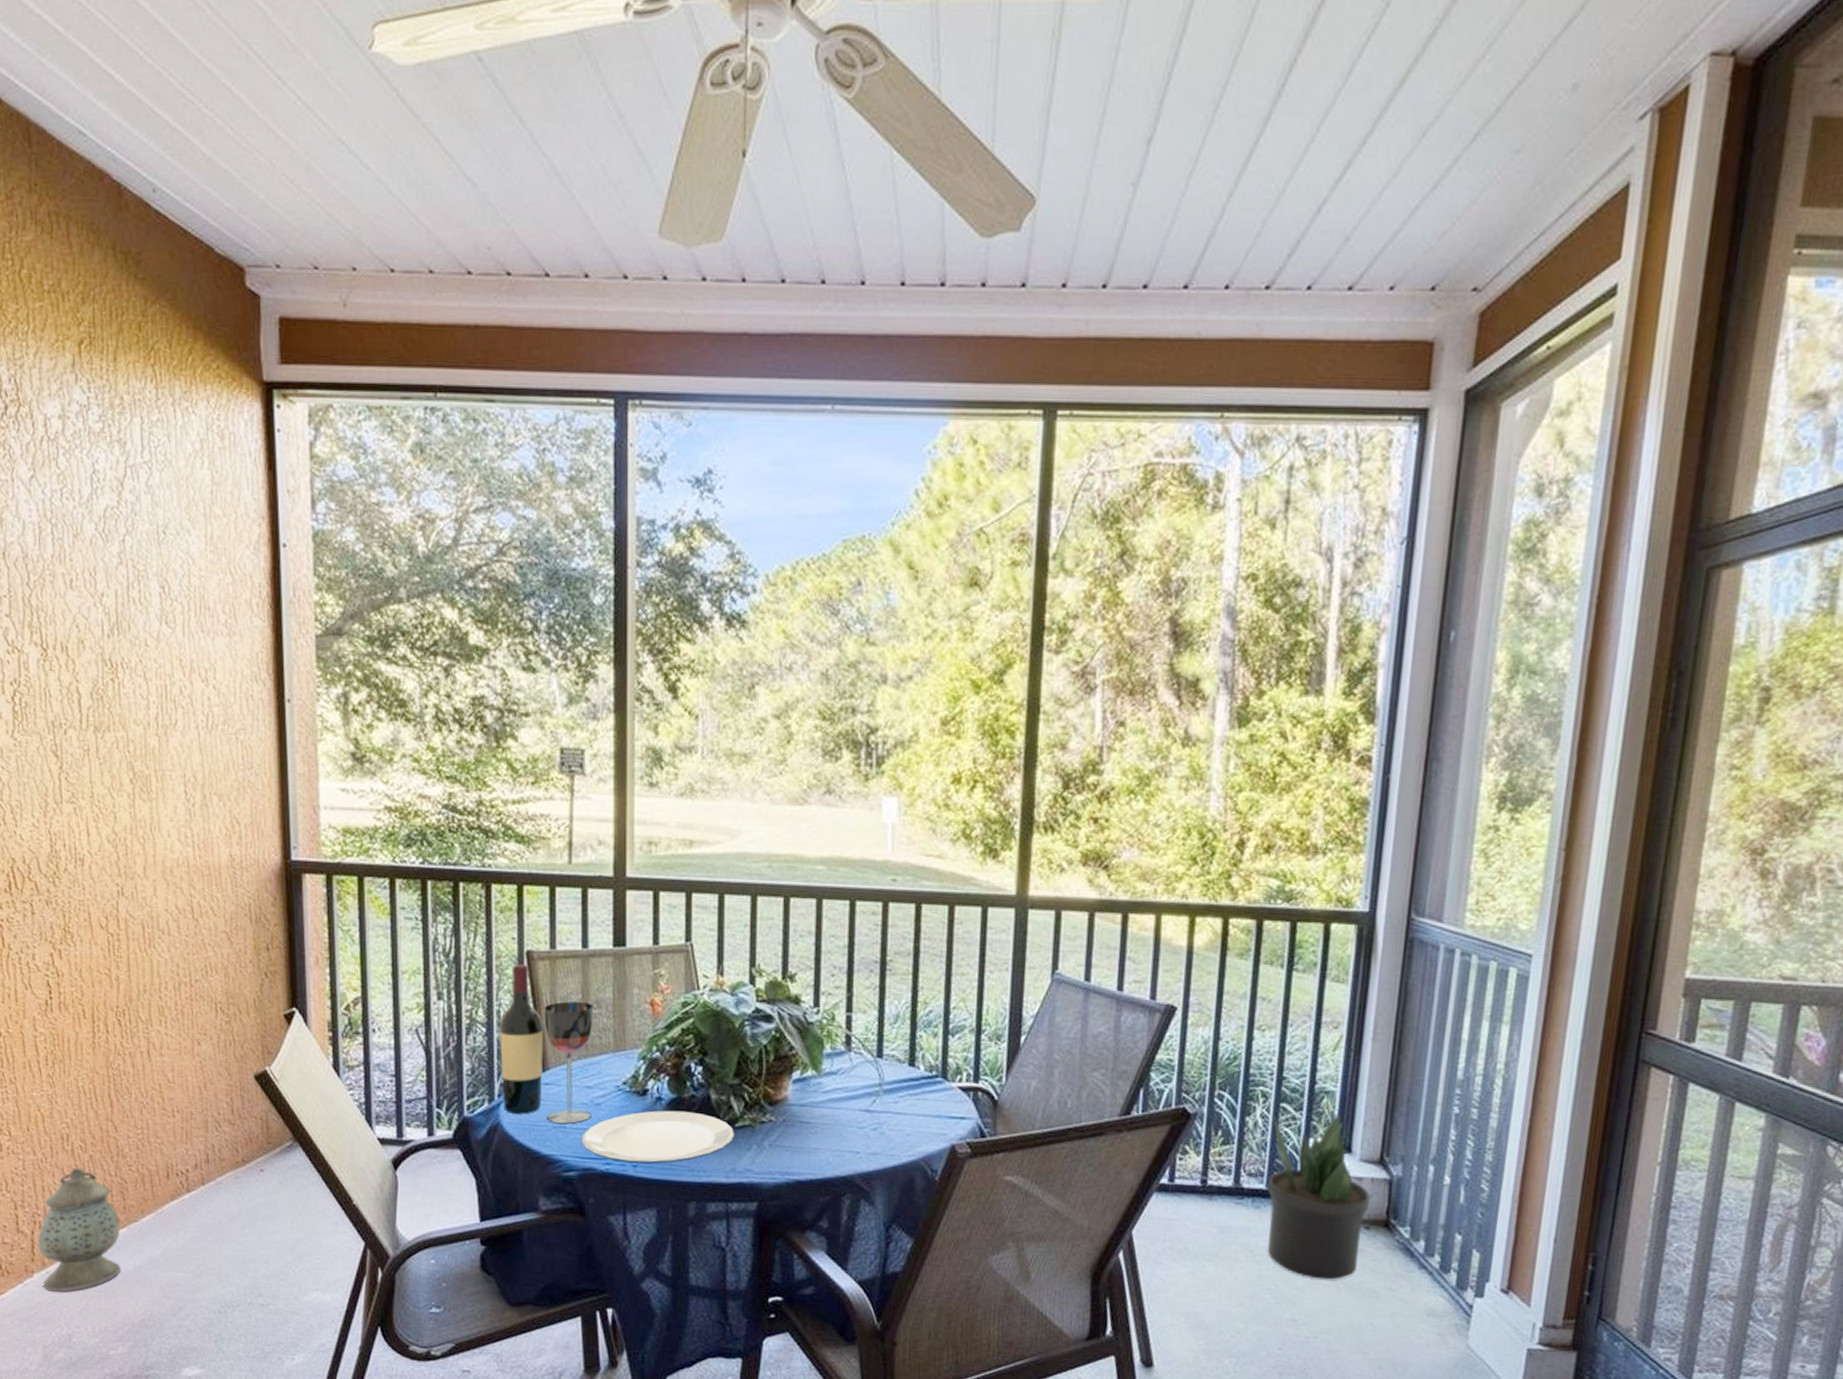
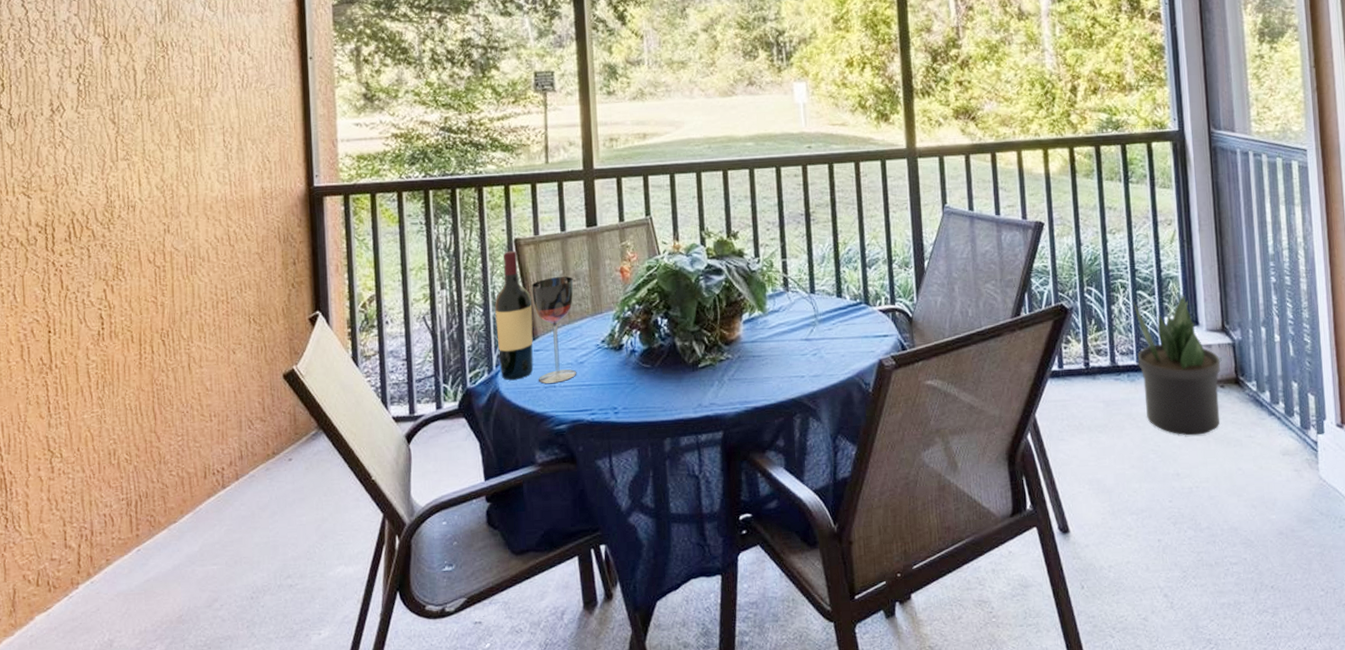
lantern: present [38,1166,121,1292] -> none [83,478,161,600]
plate: present [581,1110,735,1164] -> none [569,359,699,411]

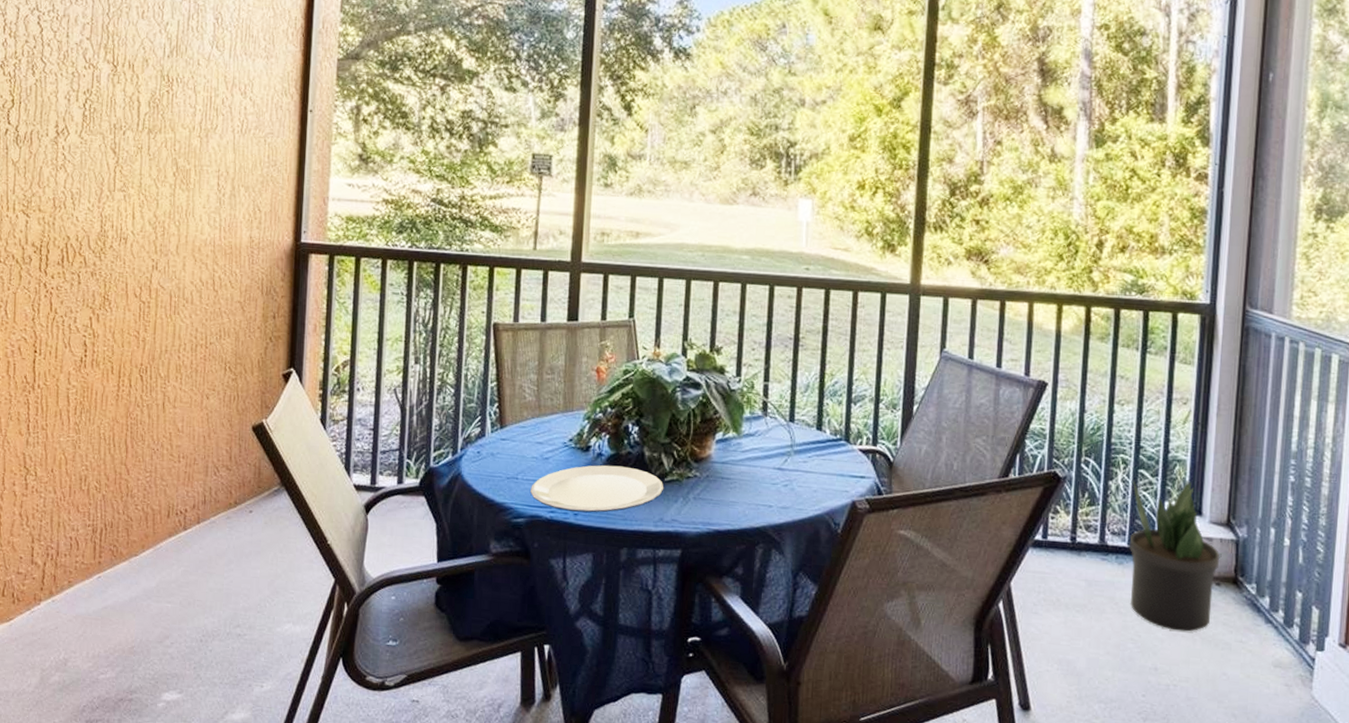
wine bottle: present [495,250,534,380] -> none [464,334,503,466]
wineglass: present [531,276,577,384] -> none [502,367,548,475]
plate: none [569,359,699,411] -> present [530,465,664,513]

